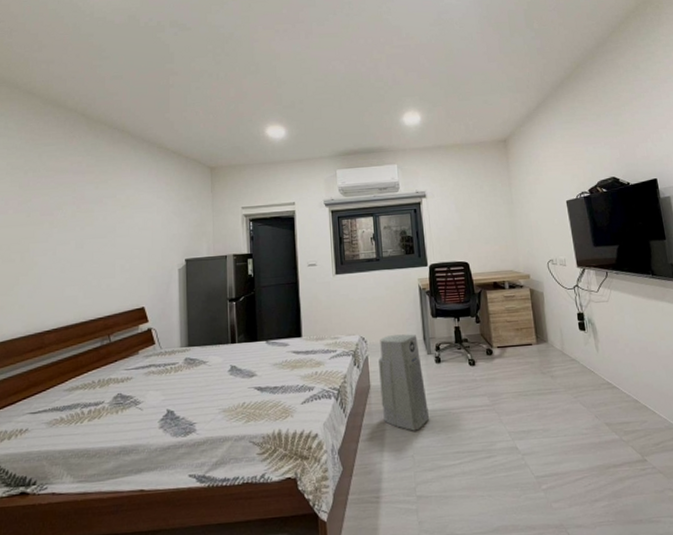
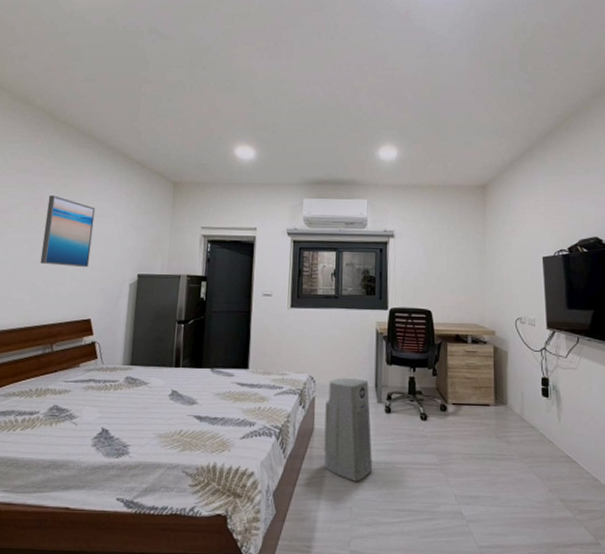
wall art: none [88,192,137,260] -> present [40,195,96,268]

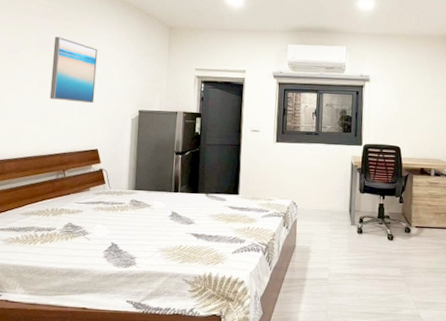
air purifier: present [324,378,373,482] -> none [304,203,346,290]

